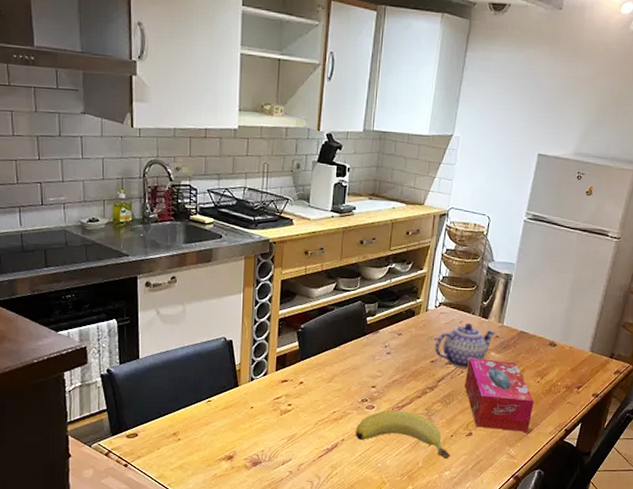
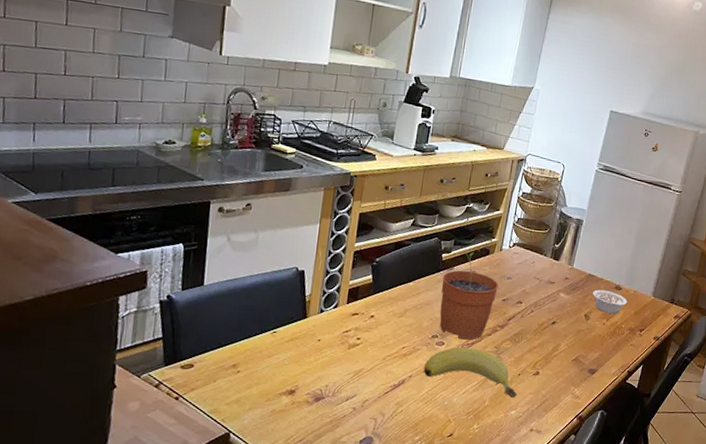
plant pot: none [368,314,426,403] -> present [440,252,498,340]
teapot: present [434,323,496,369] -> none [506,264,566,308]
tissue box: present [465,358,534,432] -> none [534,298,600,372]
legume: none [525,347,563,372] -> present [593,289,627,314]

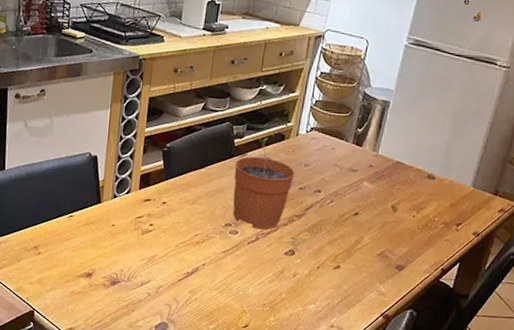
banana: present [424,347,518,398] -> none [217,237,317,292]
legume: present [593,289,627,314] -> none [401,178,442,206]

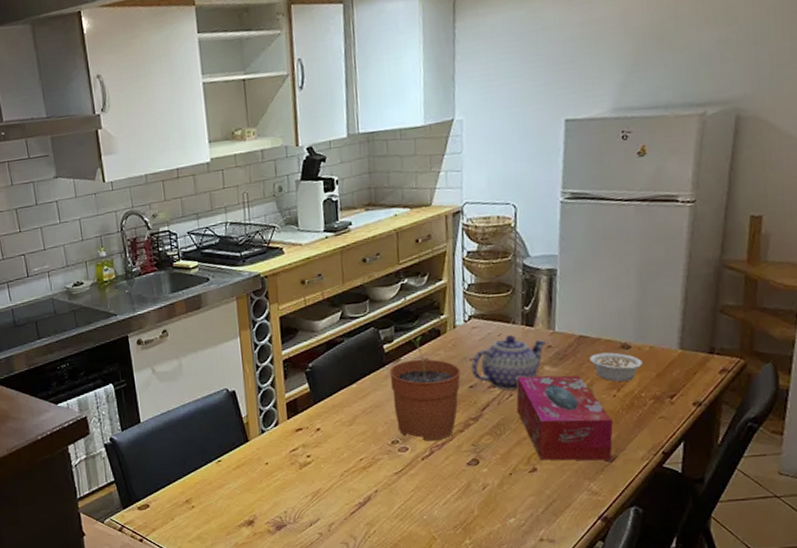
teapot: none [303,150,370,198] -> present [470,335,547,391]
tissue box: none [334,187,409,268] -> present [516,375,613,461]
legume: none [401,178,442,206] -> present [590,352,643,382]

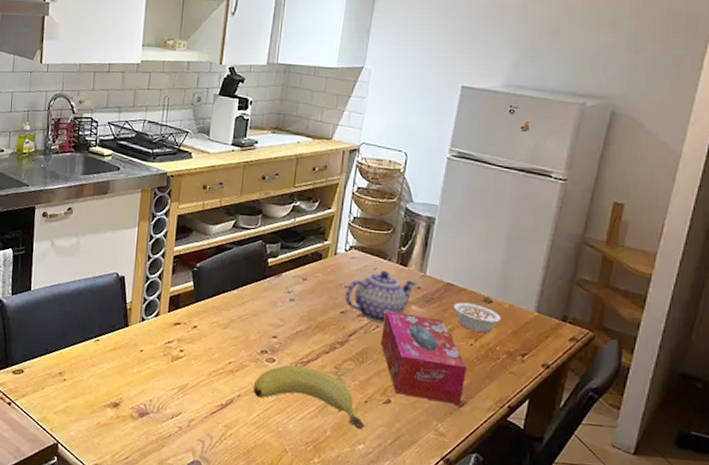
plant pot: present [389,336,461,441] -> none [268,256,335,358]
banana: none [390,449,514,503] -> present [254,365,366,430]

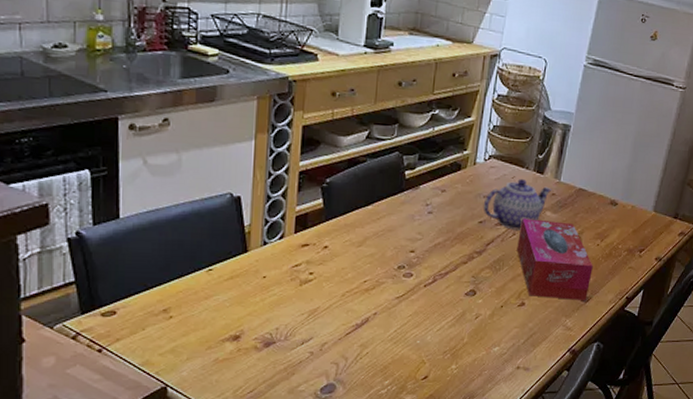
banana: present [254,365,366,430] -> none [391,278,501,333]
legume: present [454,302,501,333] -> none [584,206,624,233]

